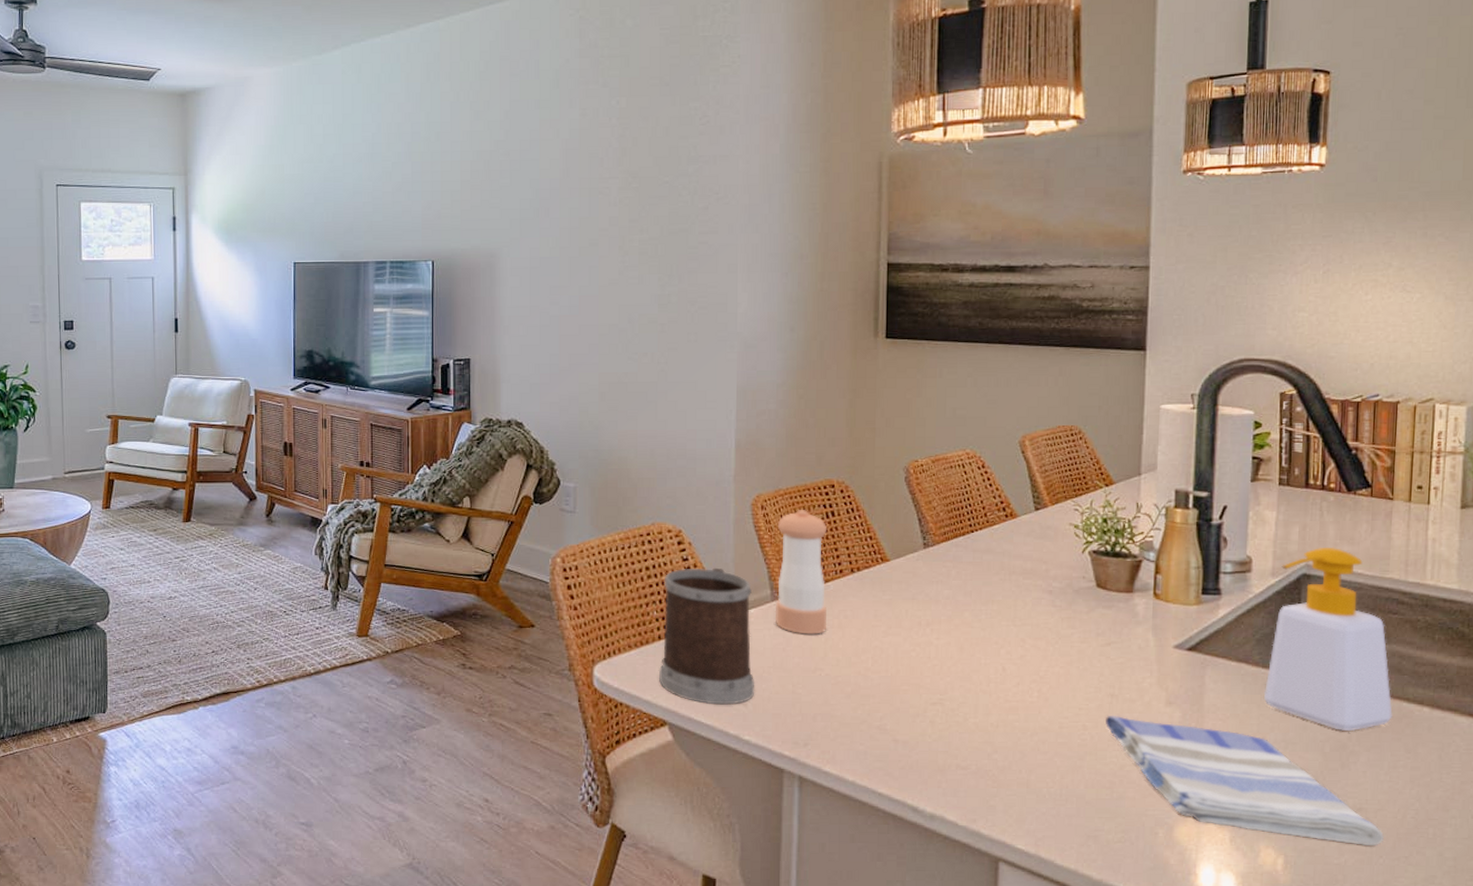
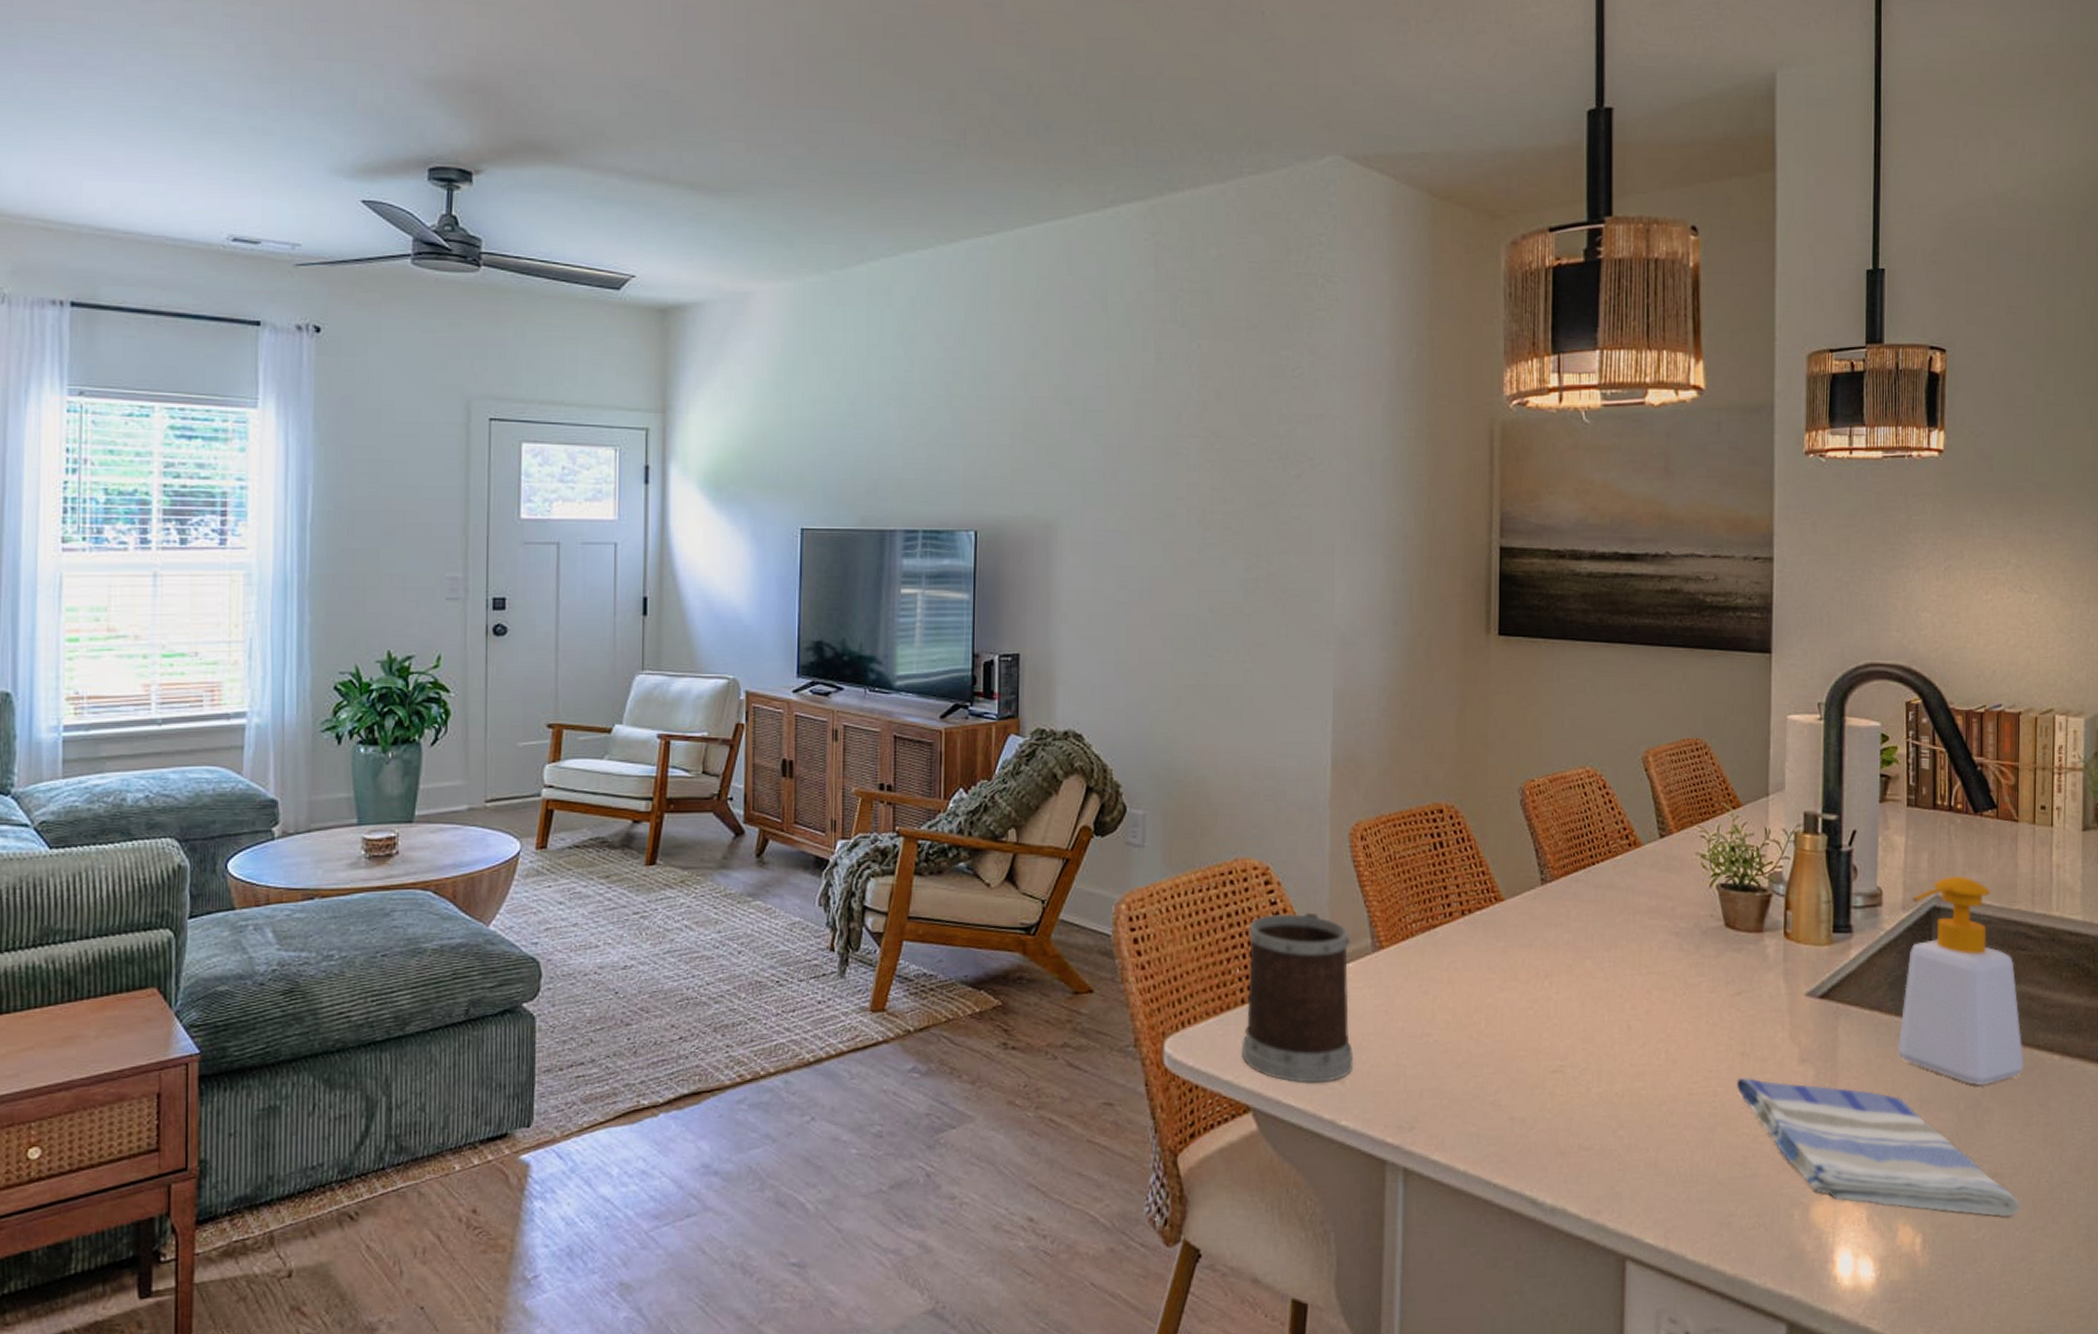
pepper shaker: present [774,510,828,635] -> none [1376,840,1435,992]

